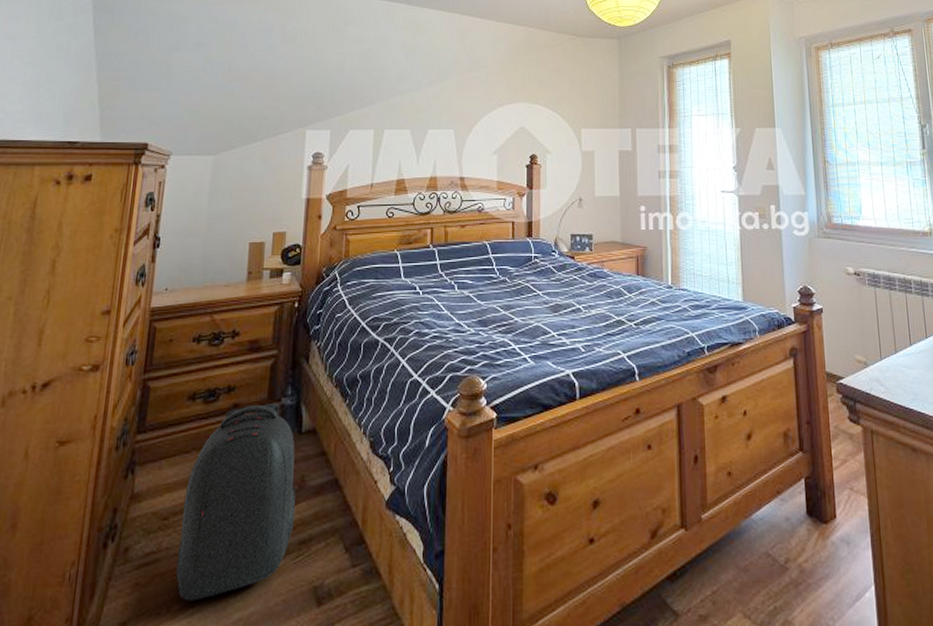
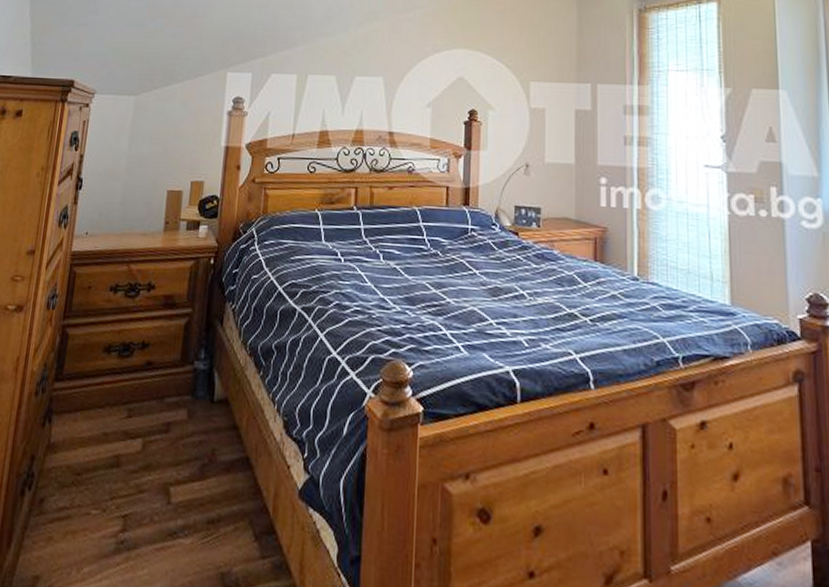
backpack: present [176,402,296,601] -> none [87,365,207,566]

